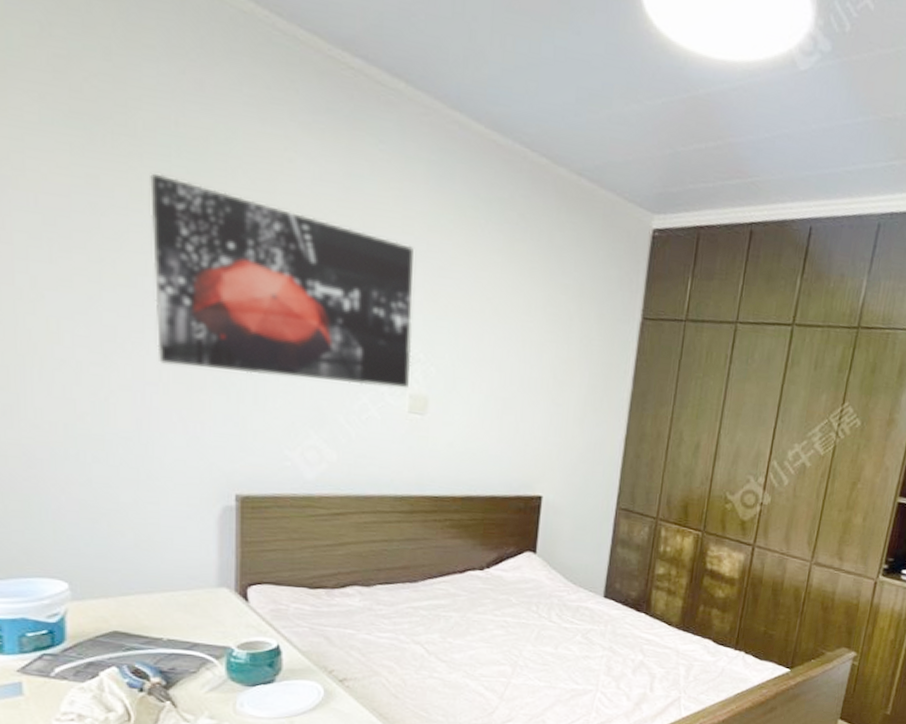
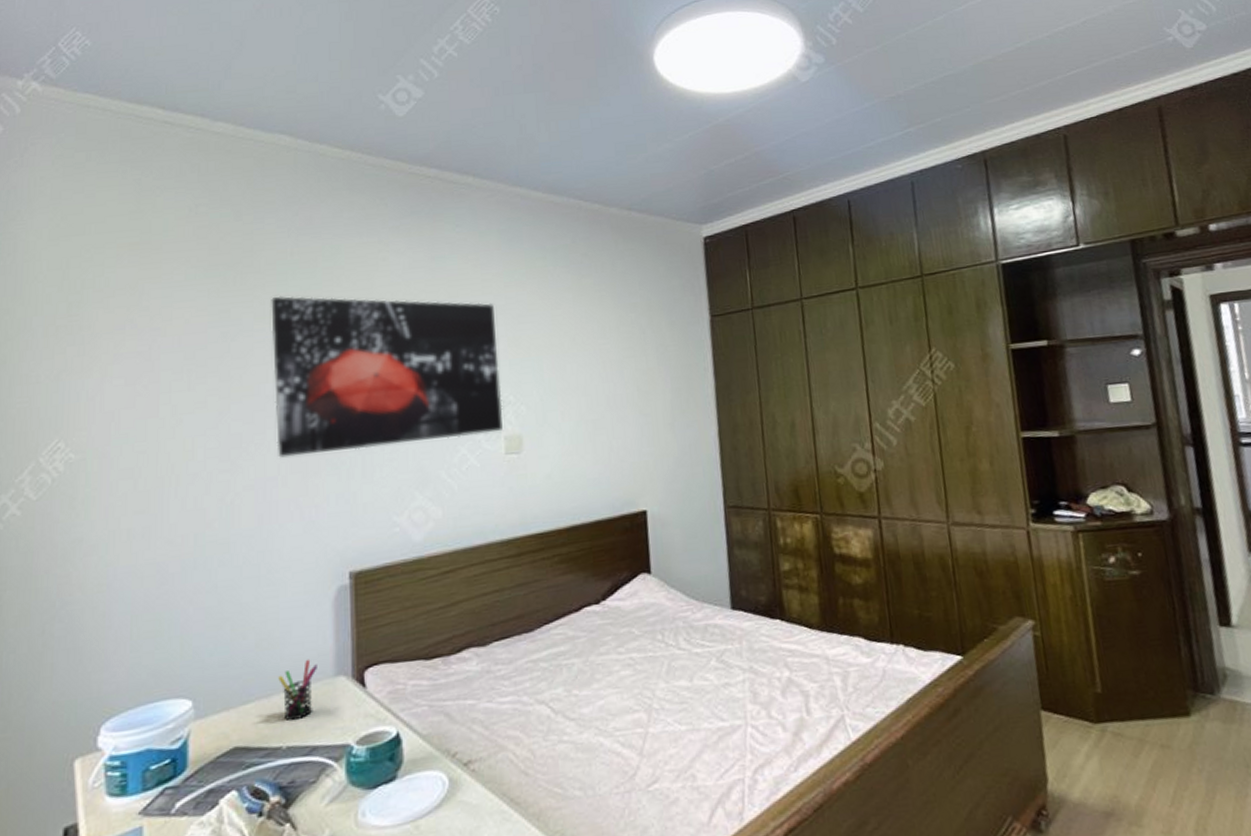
pen holder: none [159,566,200,619] -> present [278,659,317,721]

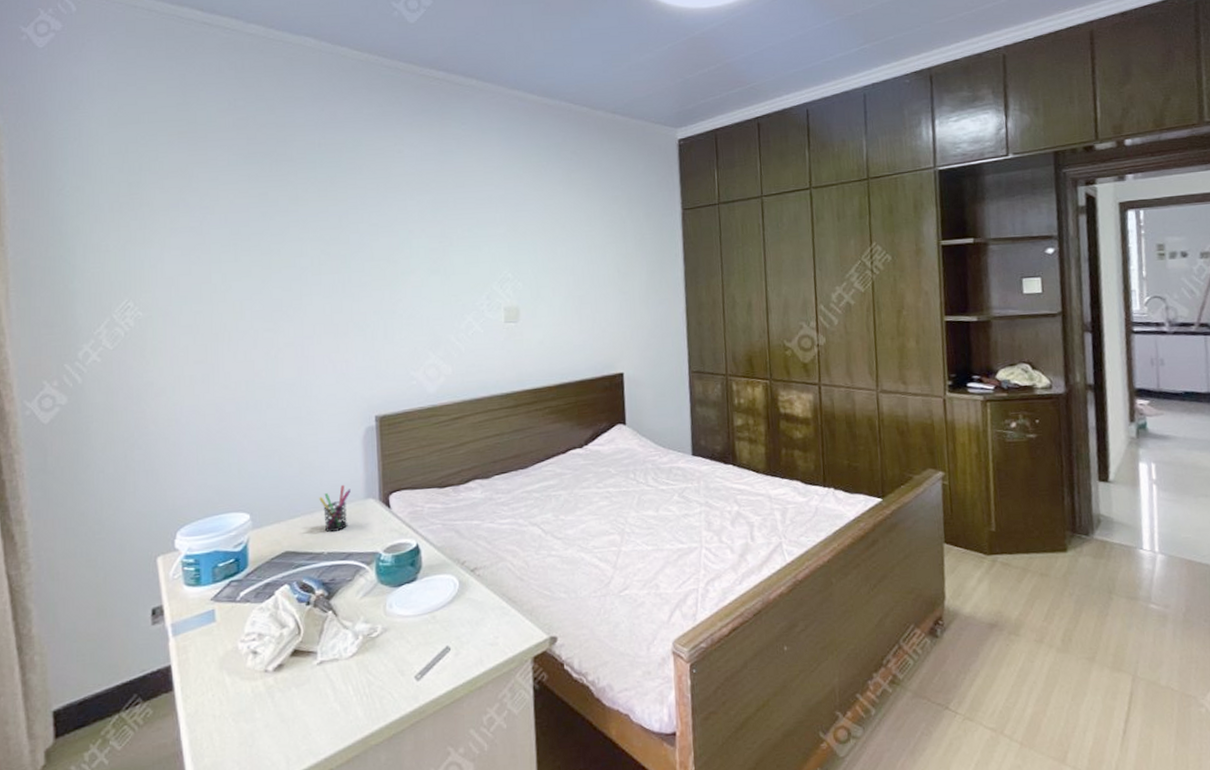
wall art: present [271,296,503,458] -> none [303,181,503,320]

